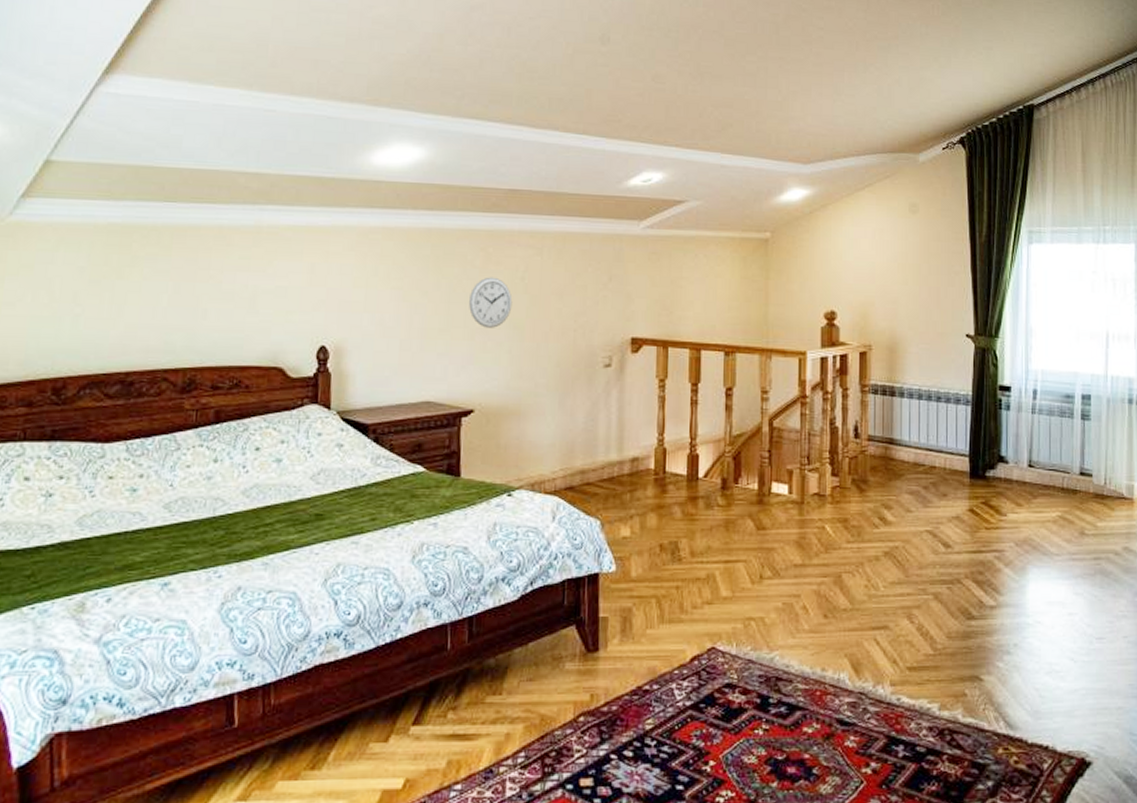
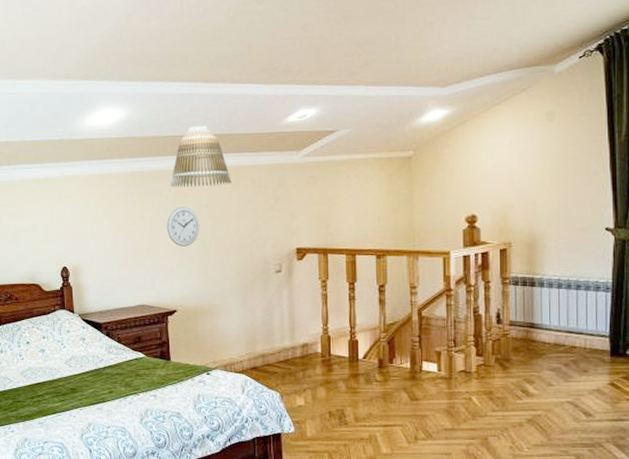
lamp shade: none [477,179,558,255] -> present [170,126,233,188]

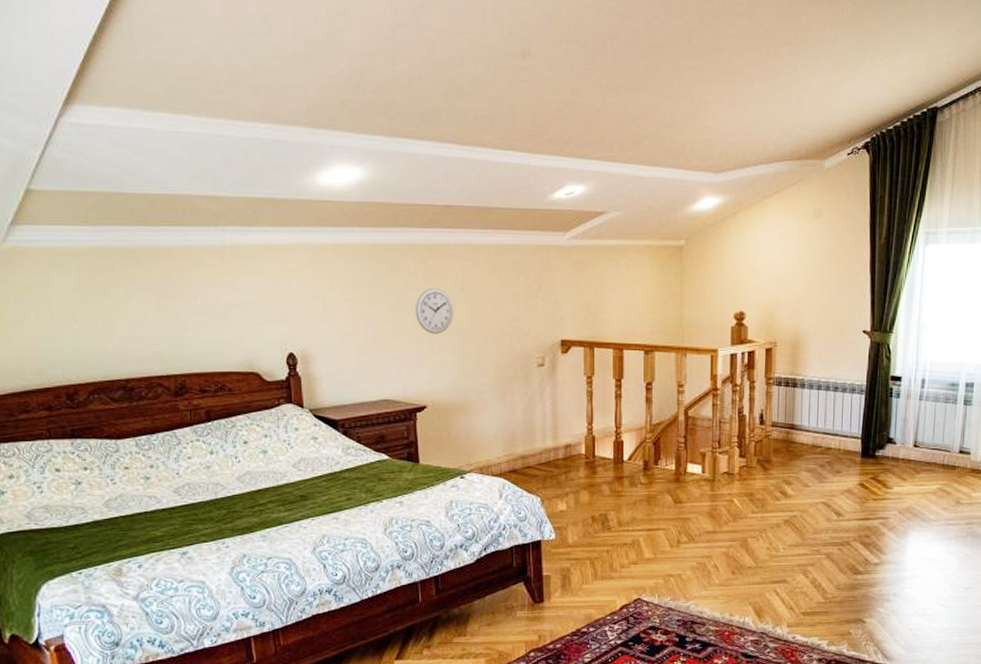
lamp shade: present [170,126,233,188] -> none [419,195,492,266]

